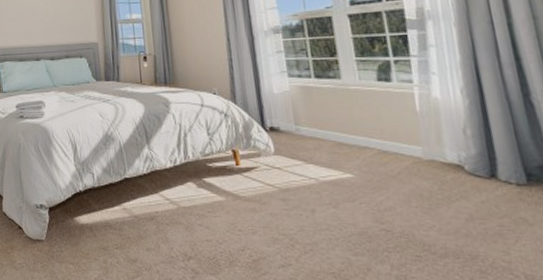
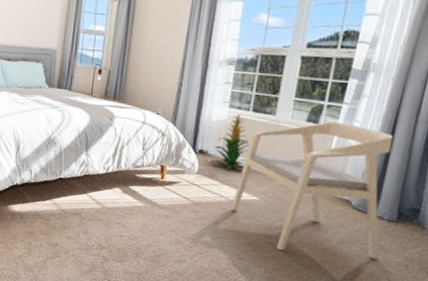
indoor plant: none [285,80,326,145] -> present [210,111,250,170]
armchair: none [322,77,526,239] -> present [230,121,394,259]

